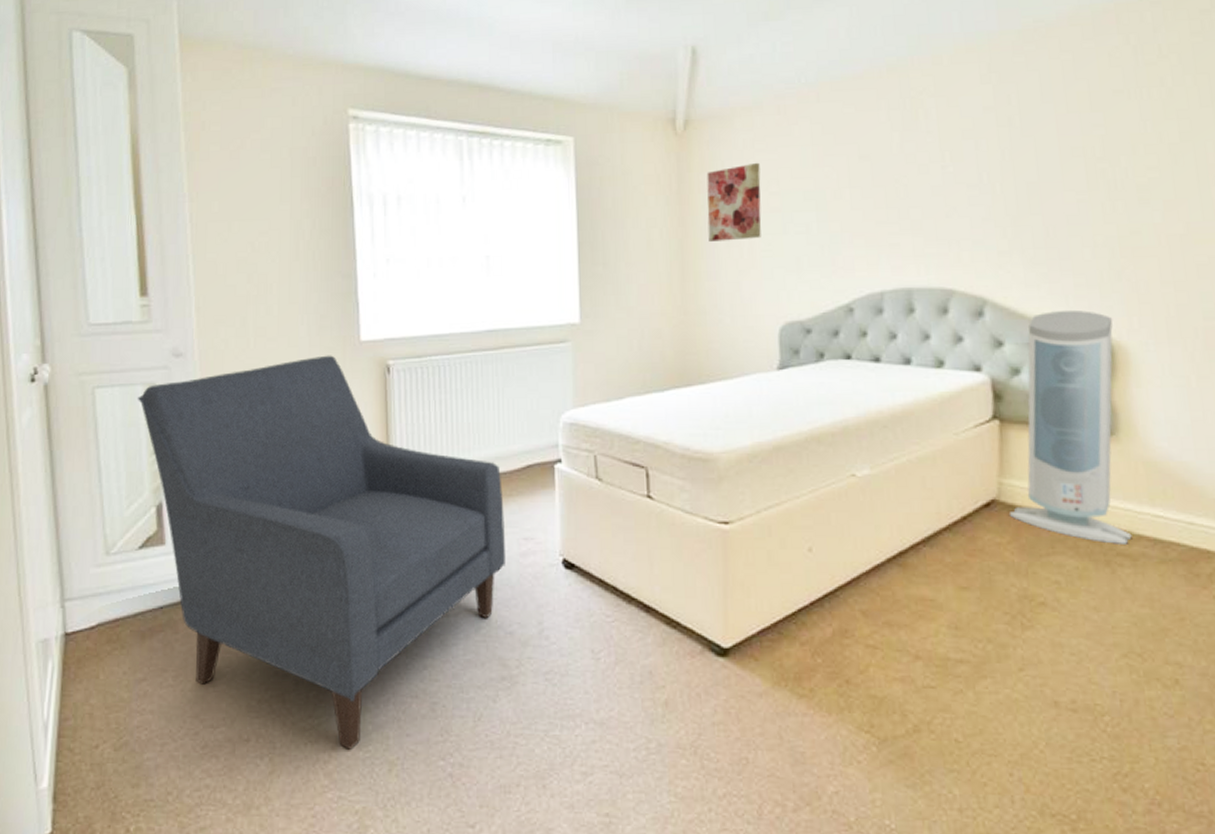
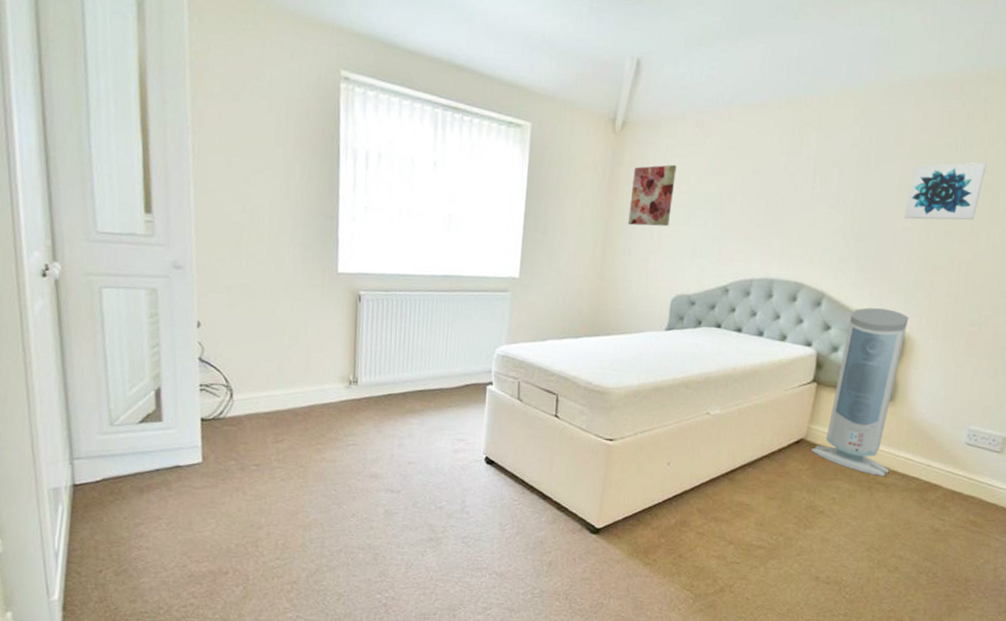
chair: present [137,355,505,750] -> none [140,281,444,584]
wall art: none [1075,105,1177,190] -> present [904,162,987,220]

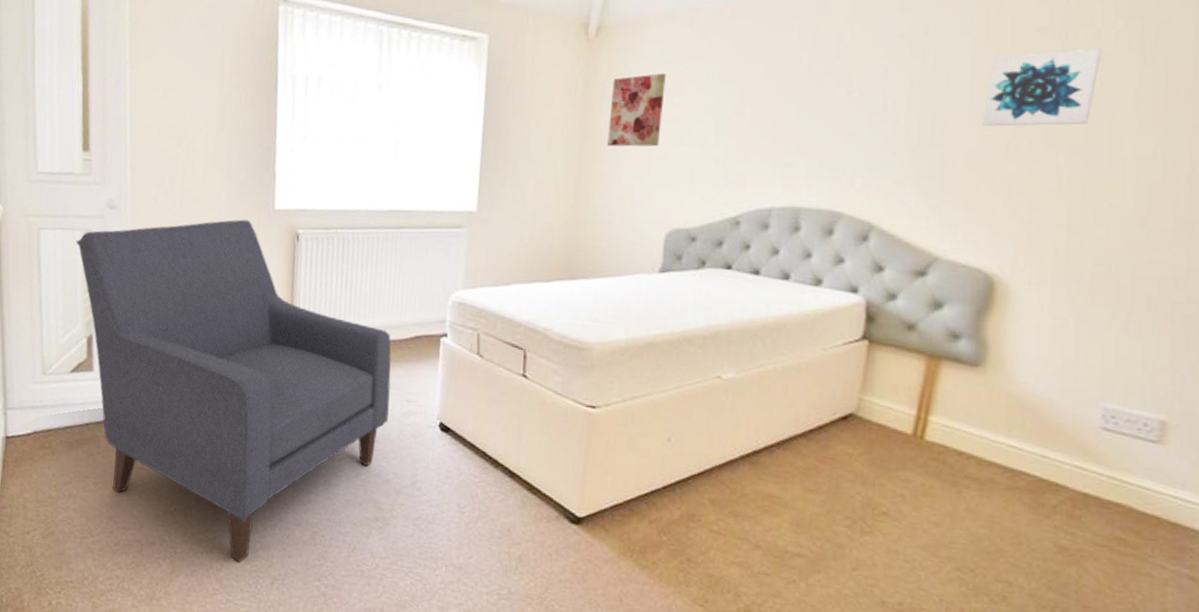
chair: none [140,281,444,584] -> present [75,219,391,562]
air purifier: present [810,307,909,476] -> none [864,242,999,469]

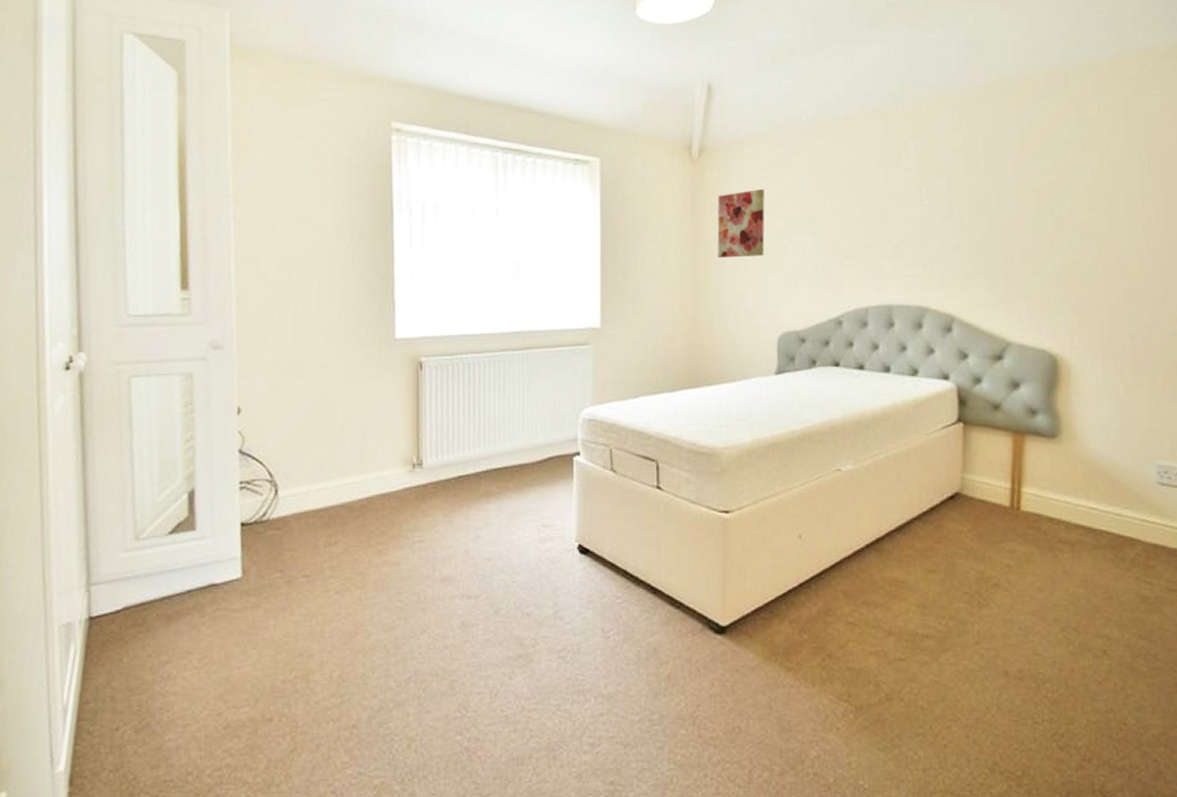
chair: present [75,219,391,562] -> none [173,351,526,727]
wall art: present [981,47,1102,127] -> none [1029,156,1112,225]

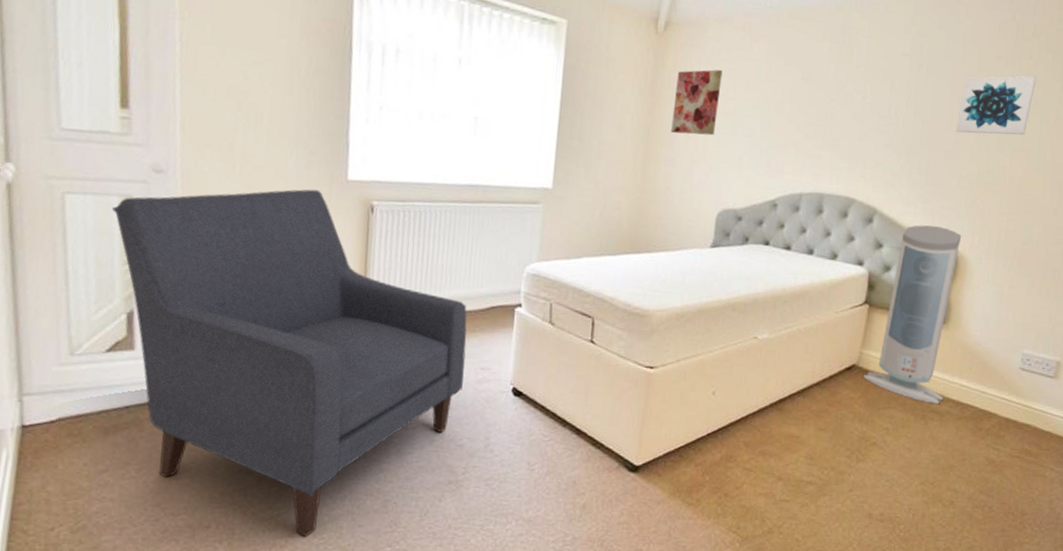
chair: none [173,351,526,727] -> present [111,189,467,537]
air purifier: none [969,328,1071,532] -> present [863,225,962,404]
wall art: none [1029,156,1112,225] -> present [955,75,1037,135]

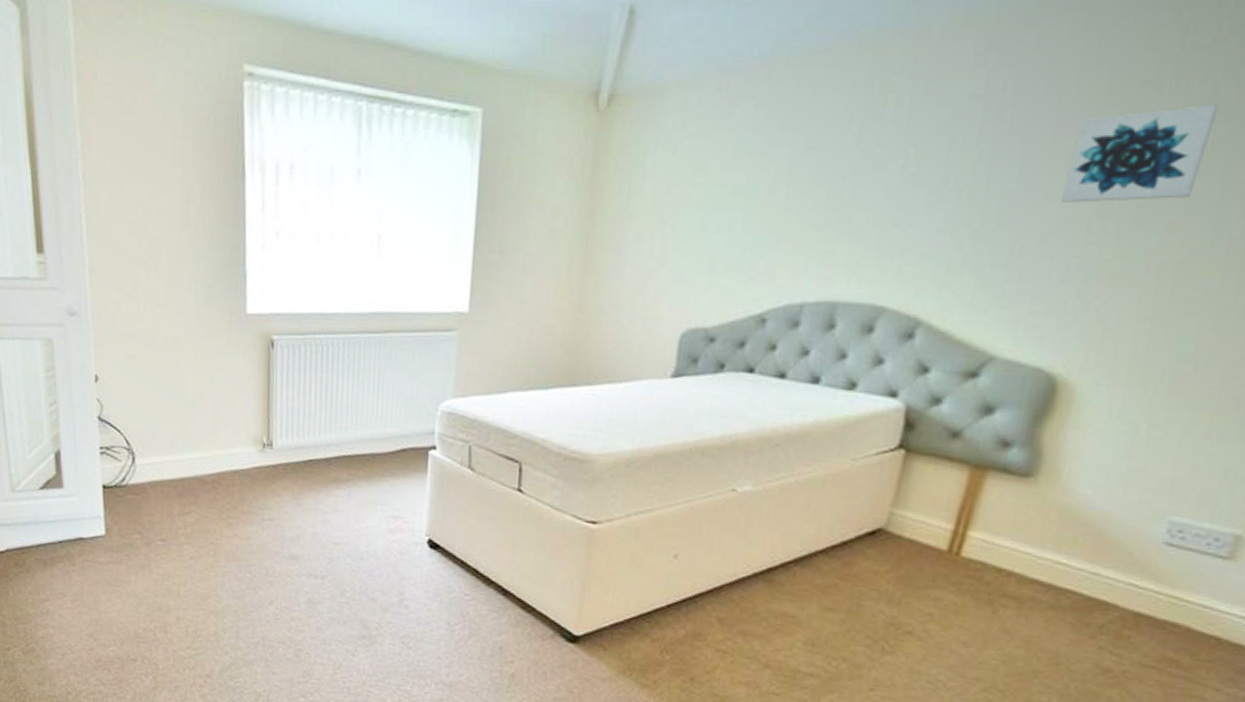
chair: present [111,189,467,537] -> none [35,325,376,679]
wall art: present [671,69,723,136] -> none [617,148,688,236]
air purifier: present [863,225,962,404] -> none [893,339,1066,587]

